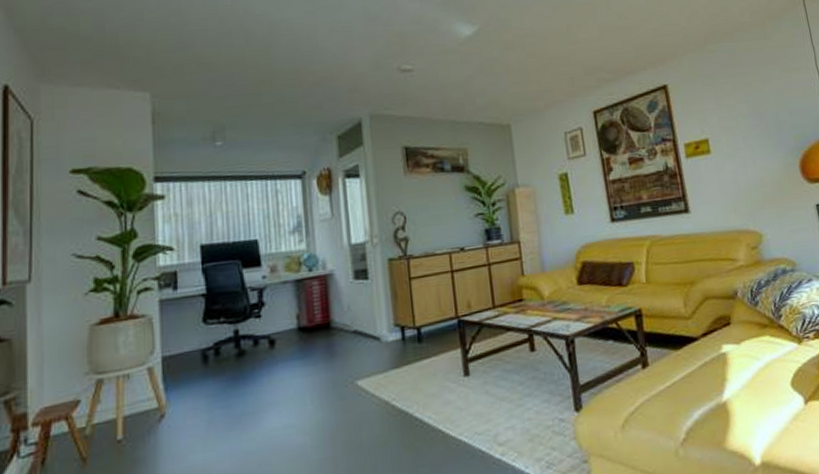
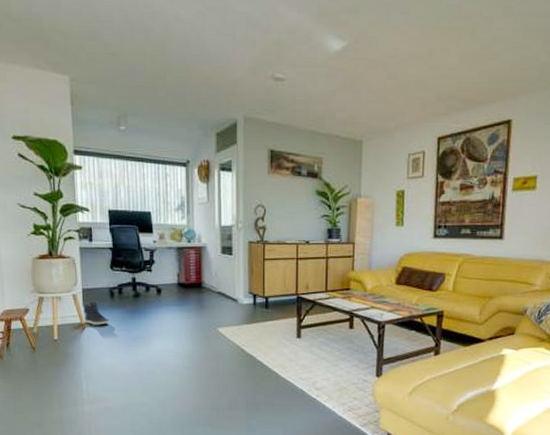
sneaker: none [163,372,203,408] -> present [83,301,110,325]

